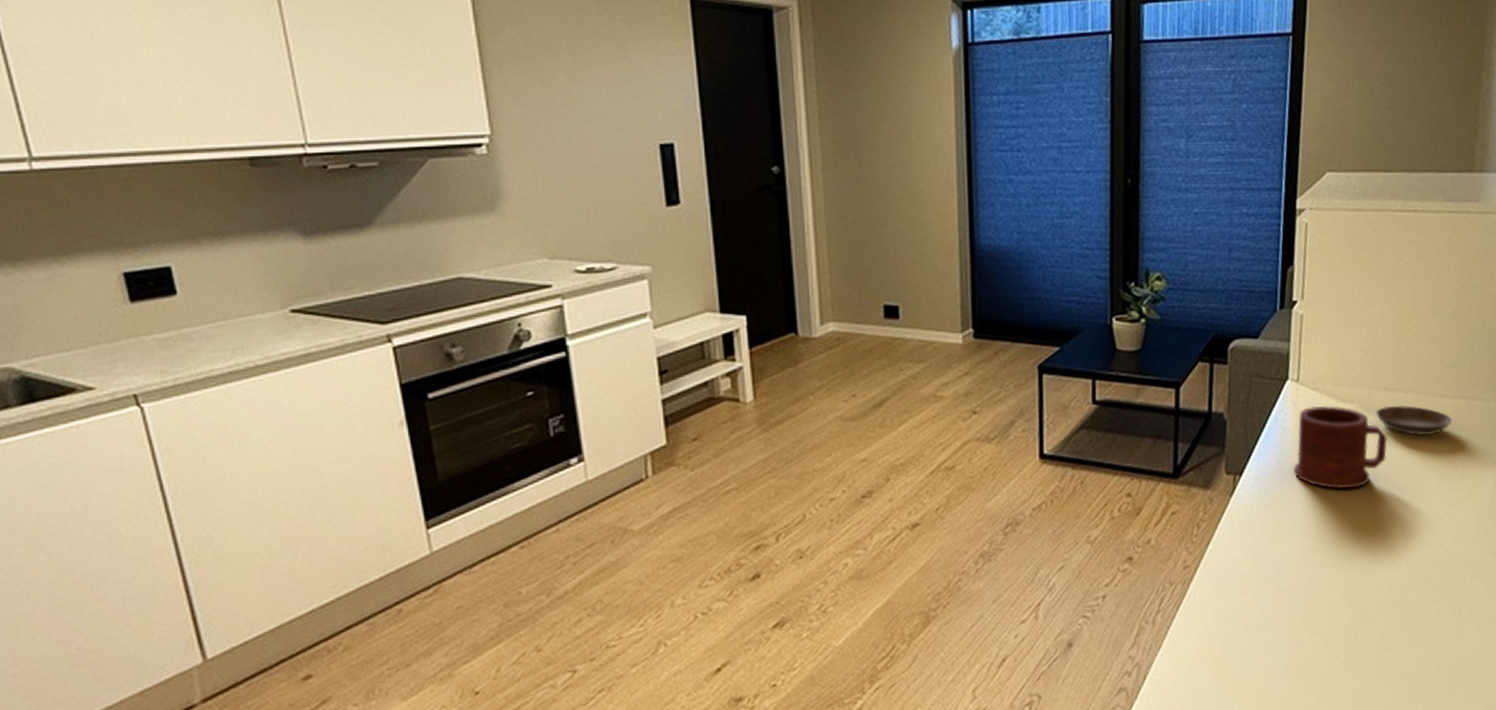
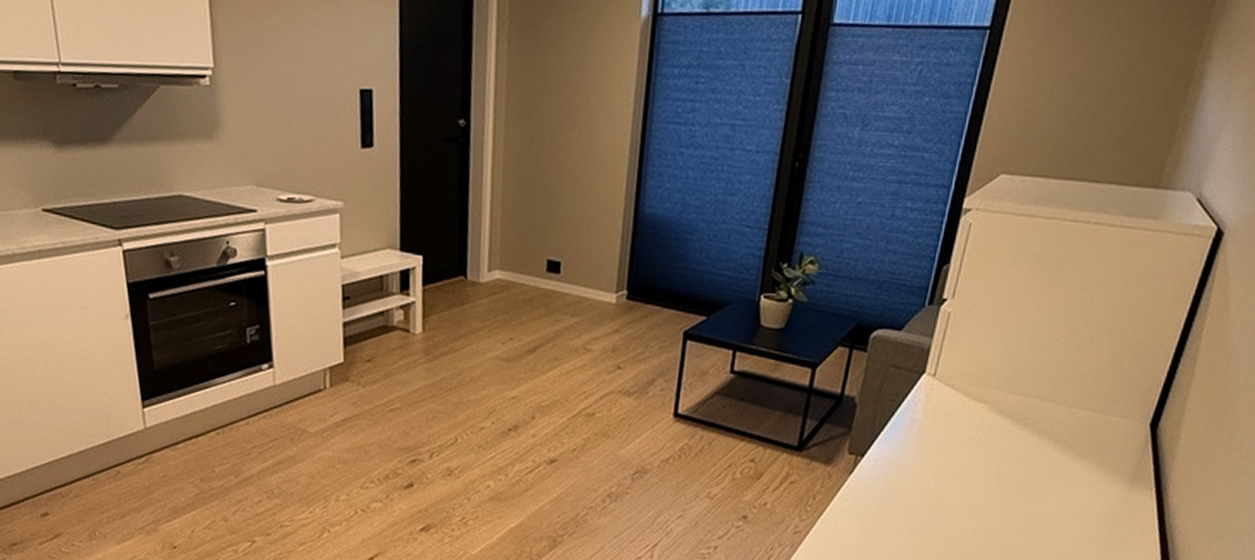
mug: present [1294,405,1388,489] -> none [915,401,1015,484]
saucer: present [1375,405,1453,435] -> none [1007,410,1086,443]

